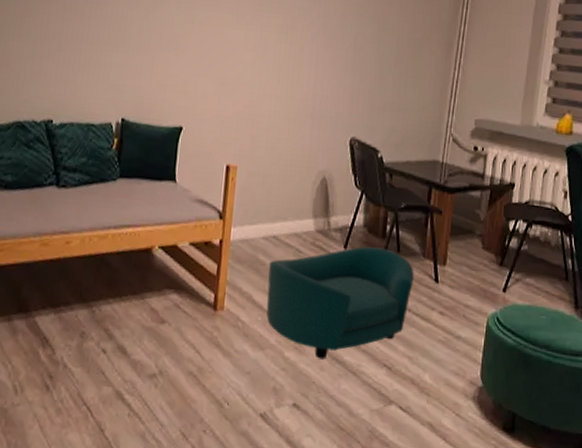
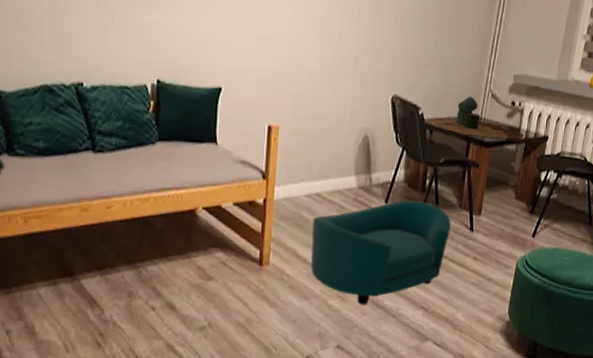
decorative tray: none [388,140,488,186] -> present [429,96,524,140]

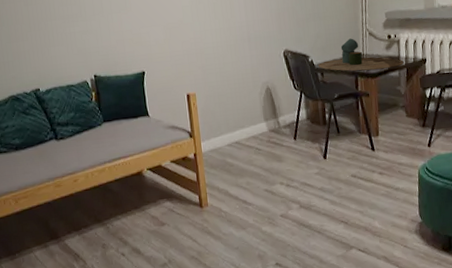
dog bed: present [310,200,451,305] -> none [237,133,355,227]

